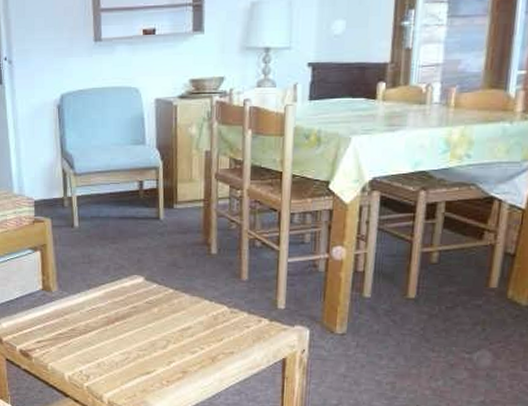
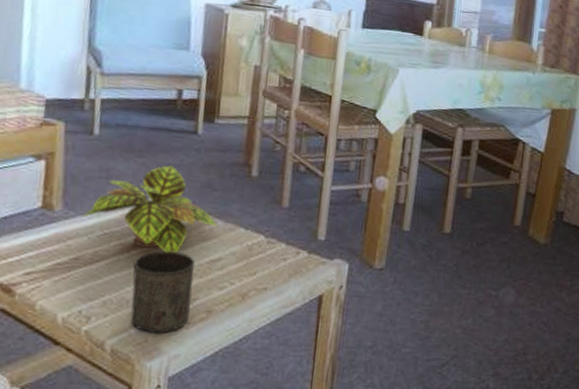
plant: none [73,249,186,323] -> present [81,165,219,253]
cup: none [118,321,169,390] -> present [130,250,195,333]

